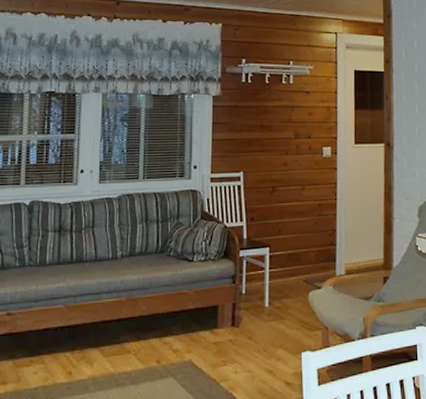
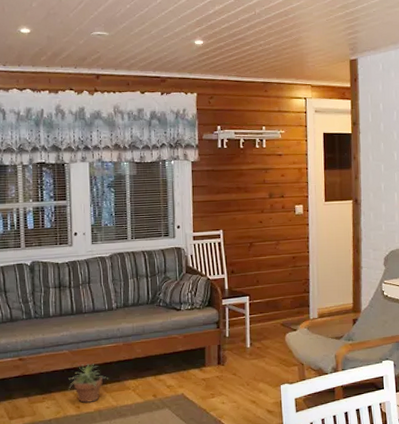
potted plant: none [60,321,107,368] -> present [68,364,108,403]

